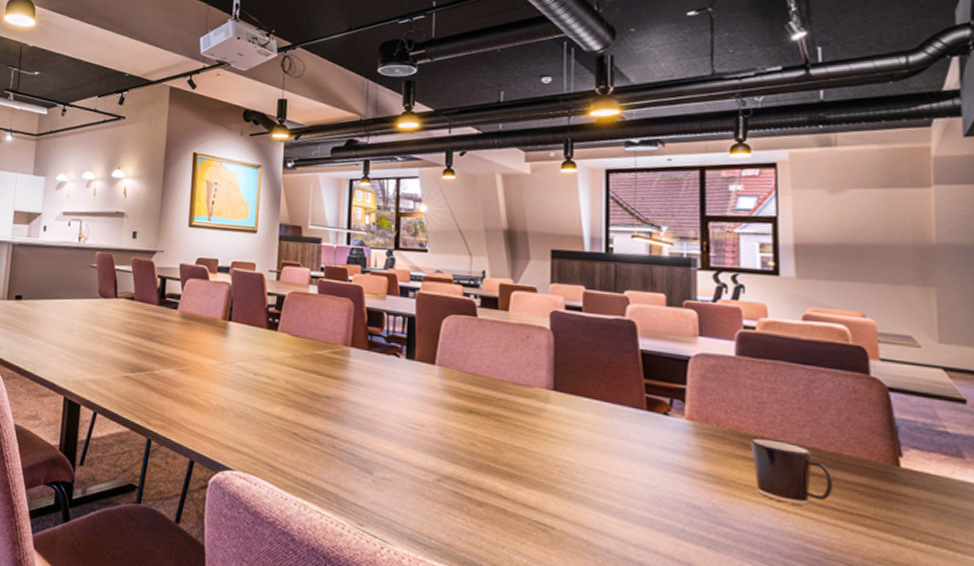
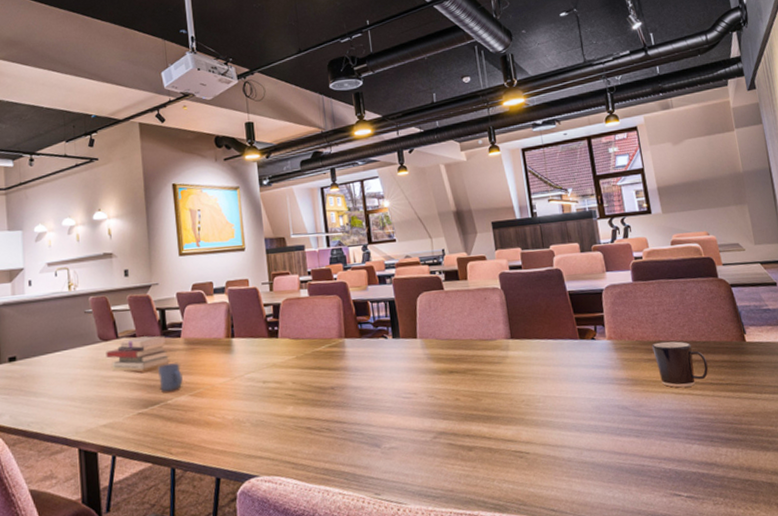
books: none [103,300,163,339] -> present [106,336,170,374]
mug: none [149,333,174,364] -> present [158,363,184,394]

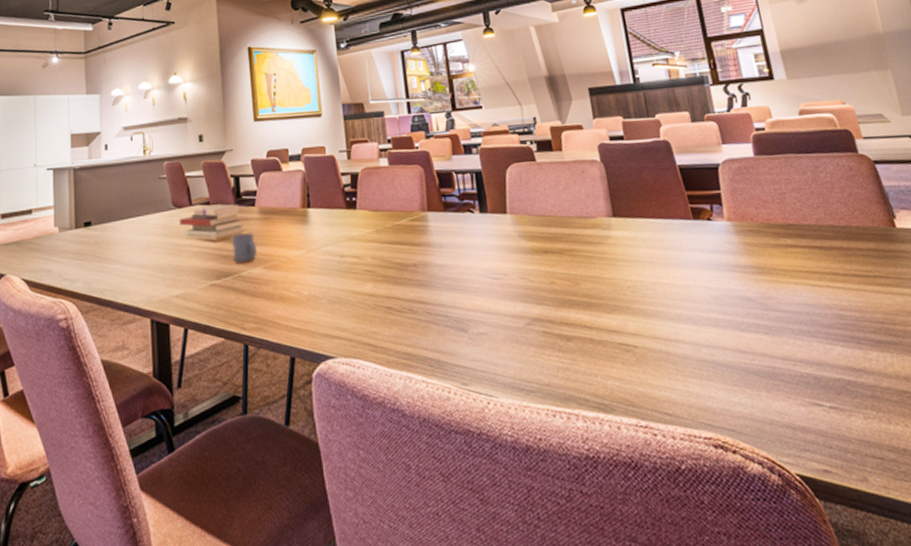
mug: present [652,341,709,388] -> none [780,224,851,279]

